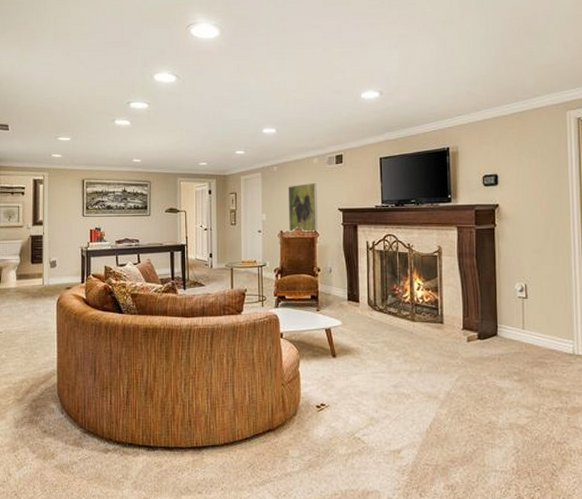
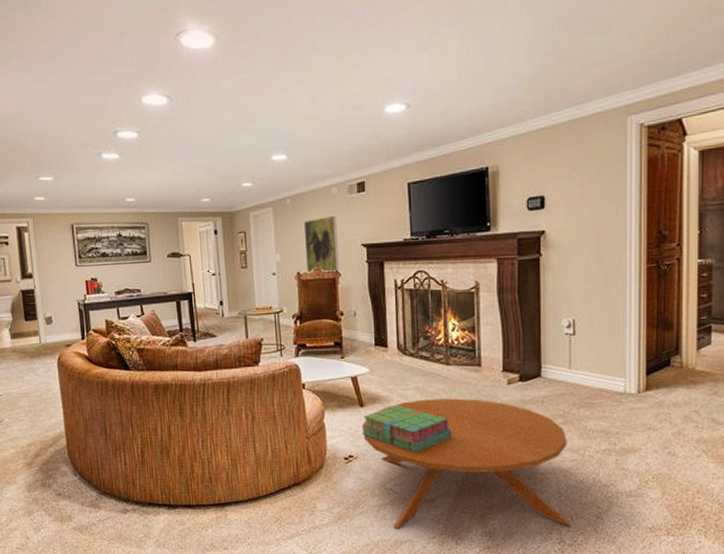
stack of books: none [333,357,416,404] -> present [361,405,451,453]
coffee table: none [334,352,529,484] -> present [362,398,572,529]

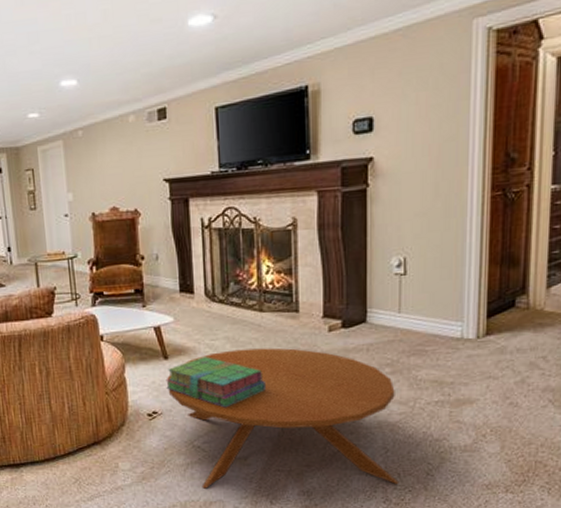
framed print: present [303,215,339,274] -> none [97,147,139,215]

